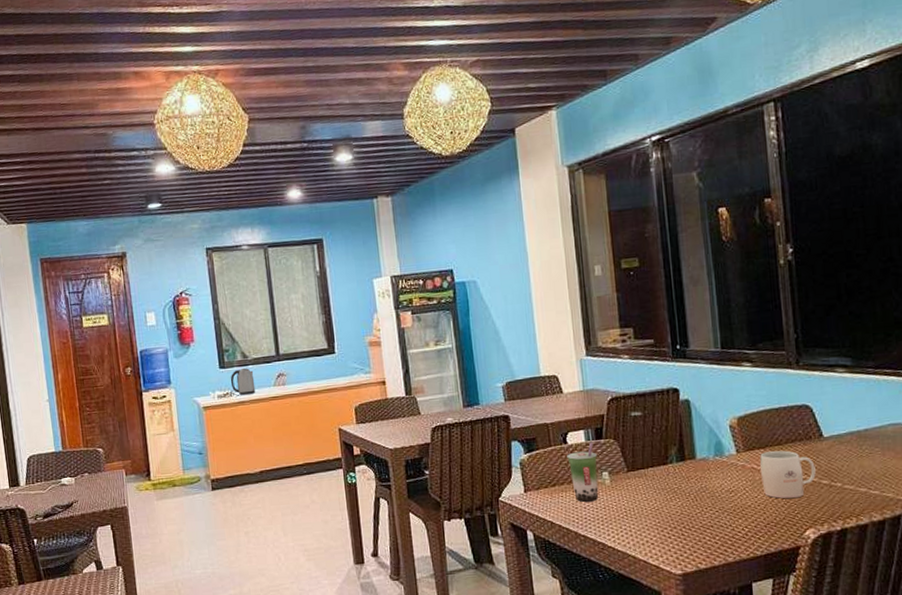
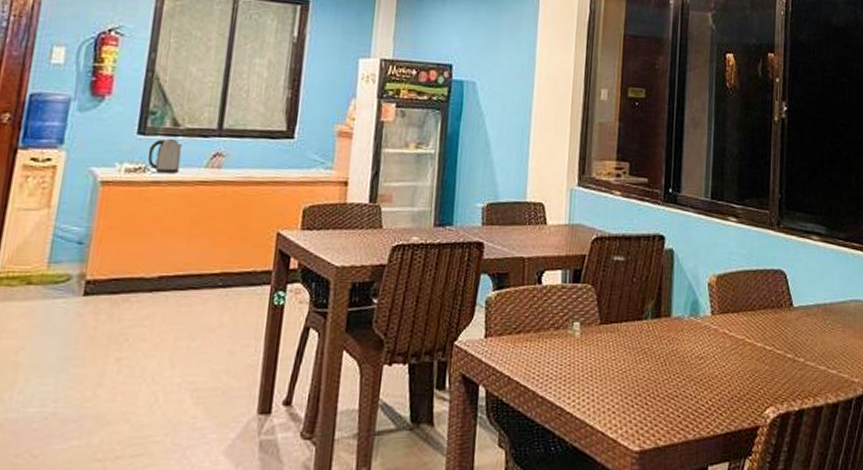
beverage cup: present [567,442,599,502] -> none [539,285,571,355]
mug: present [759,450,816,499] -> none [730,317,783,372]

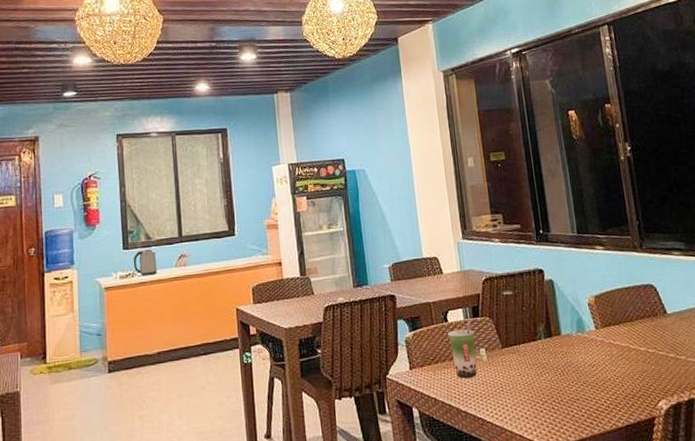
beverage cup: none [539,285,571,355] -> present [448,320,478,378]

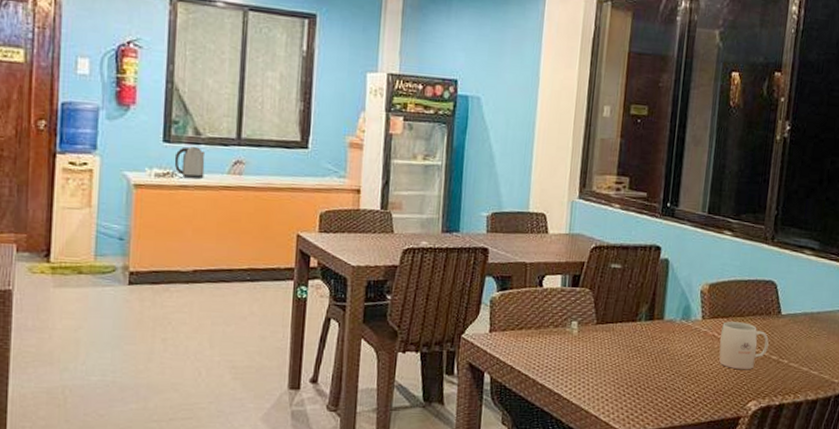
beverage cup: present [448,320,478,378] -> none [539,288,570,350]
mug: none [615,326,664,372] -> present [718,321,769,370]

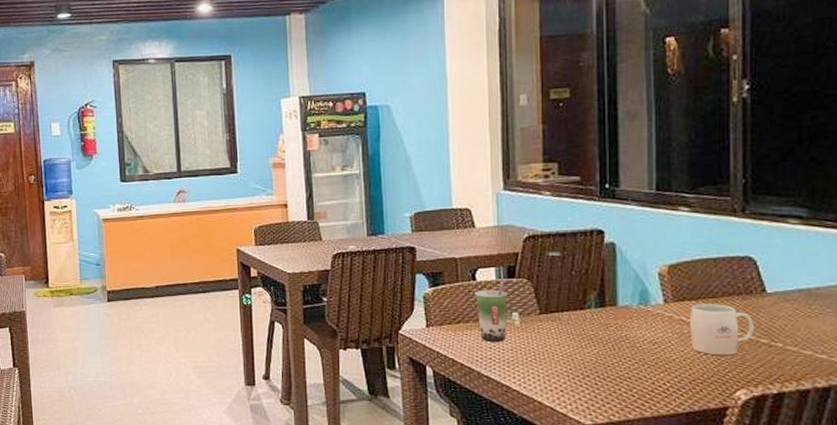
kettle: present [174,147,206,179] -> none [130,183,155,209]
beverage cup: none [539,288,570,350] -> present [475,280,508,342]

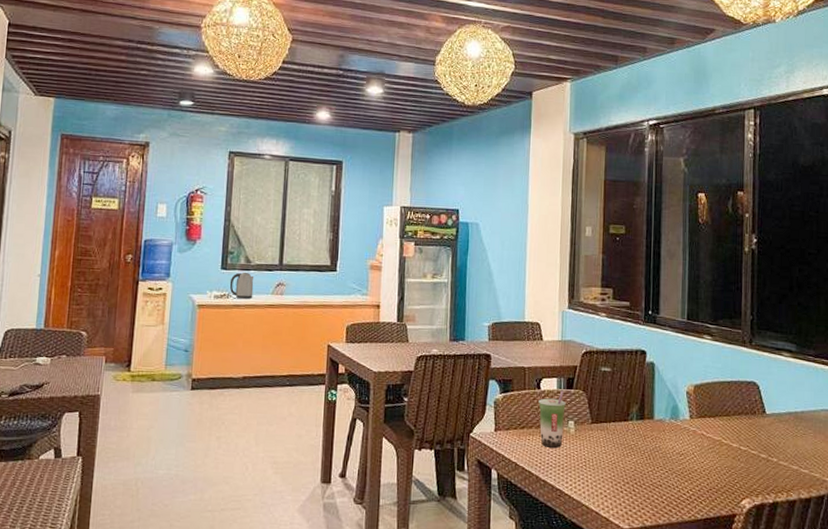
kettle: none [130,183,155,209] -> present [229,272,254,299]
mug: present [689,304,754,356] -> none [708,421,756,468]

